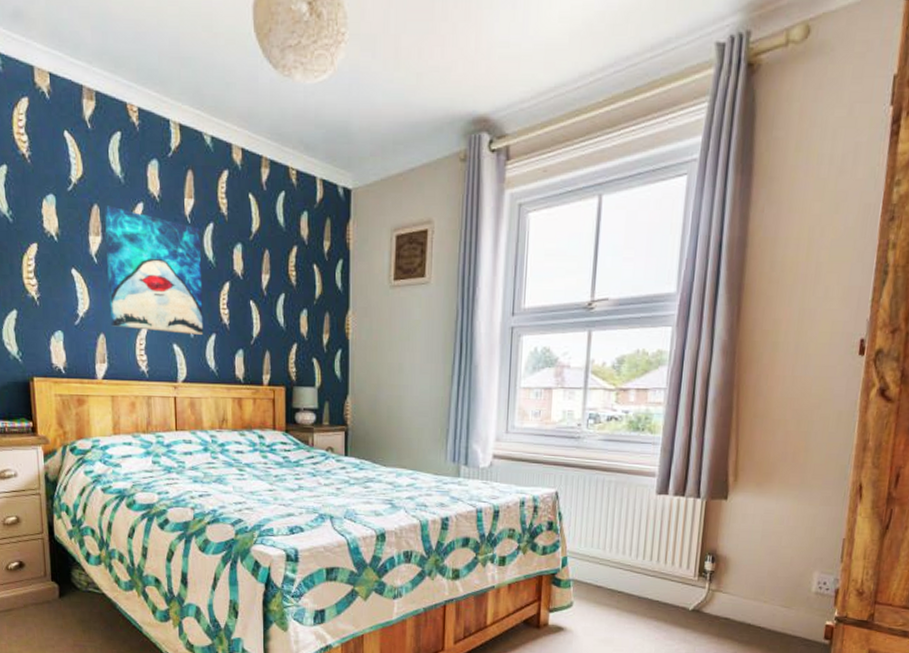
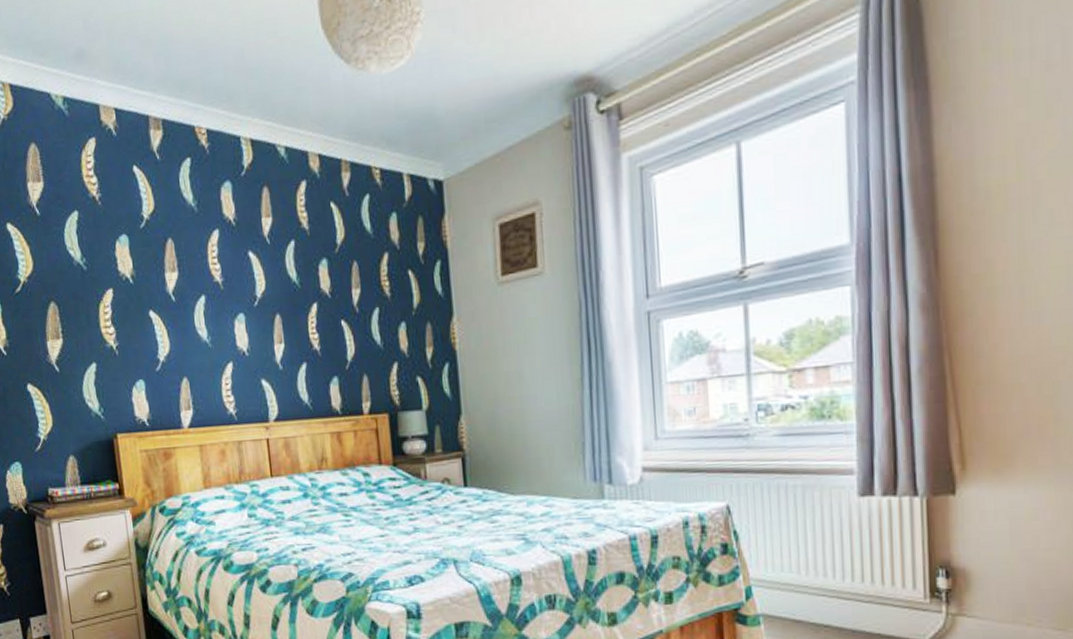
wall art: present [105,205,204,335] -> none [179,237,293,368]

